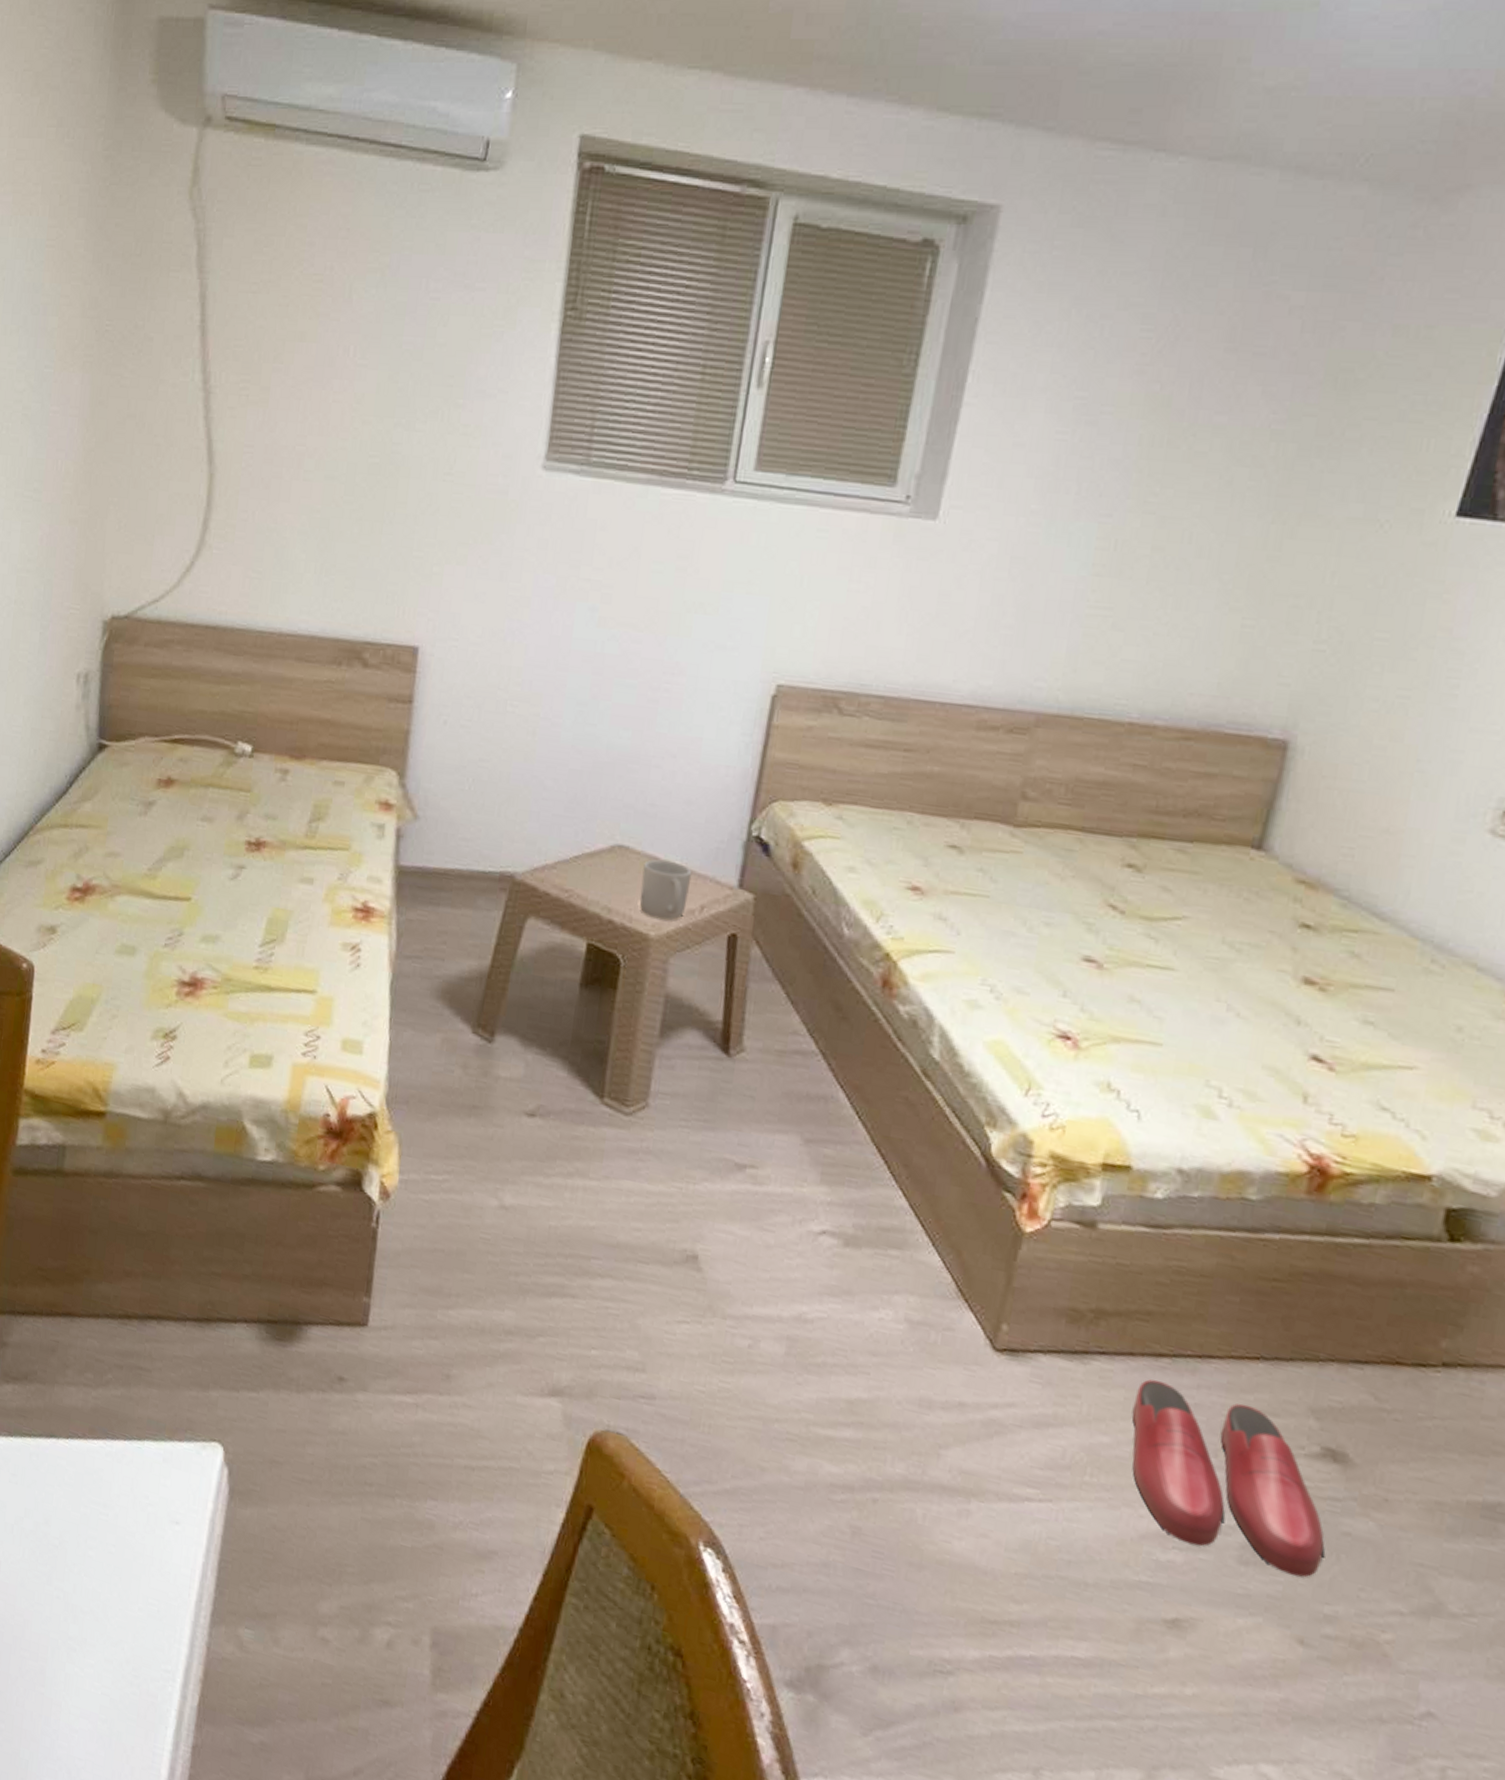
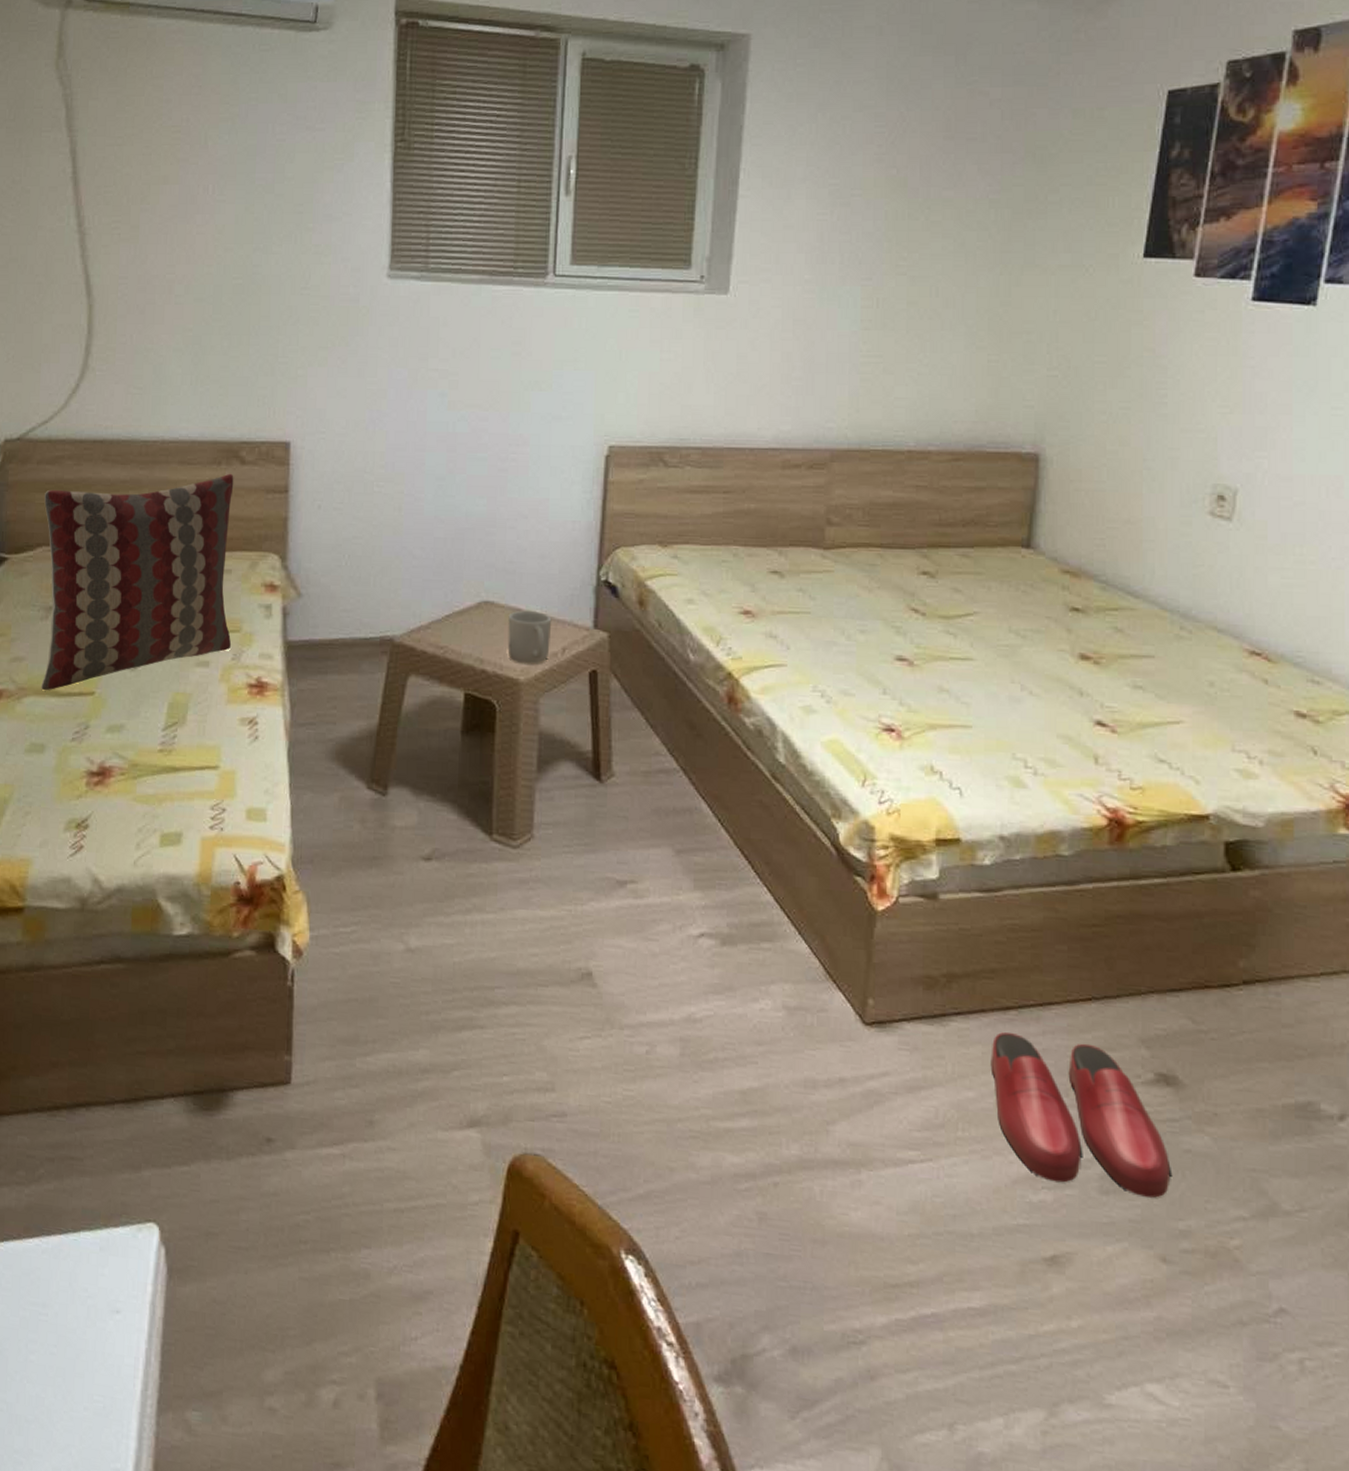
pillow: none [136,675,355,892] -> present [41,473,234,691]

